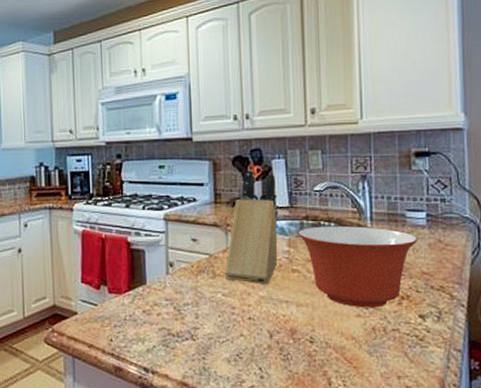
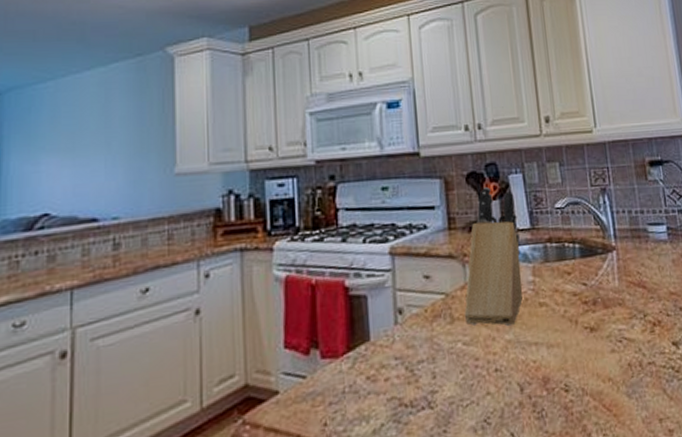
mixing bowl: present [298,225,418,308] -> none [542,245,662,342]

